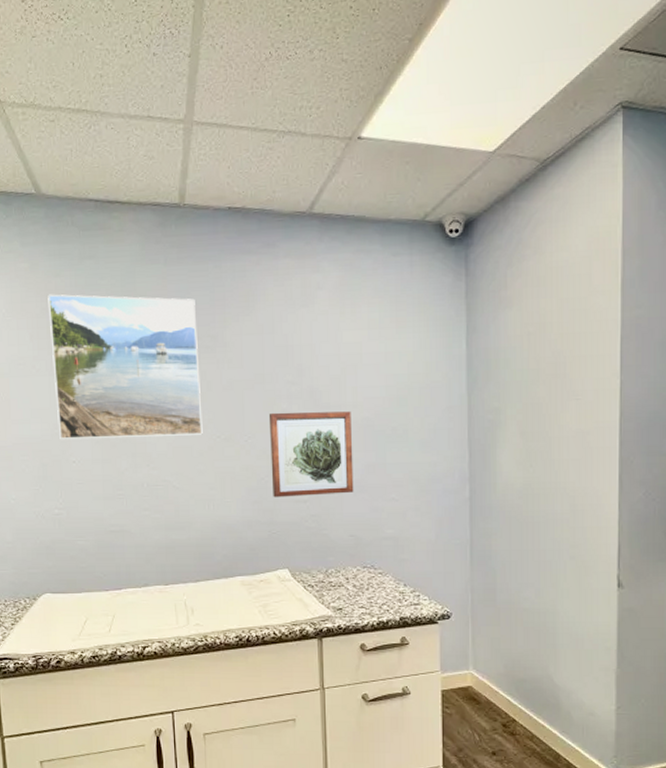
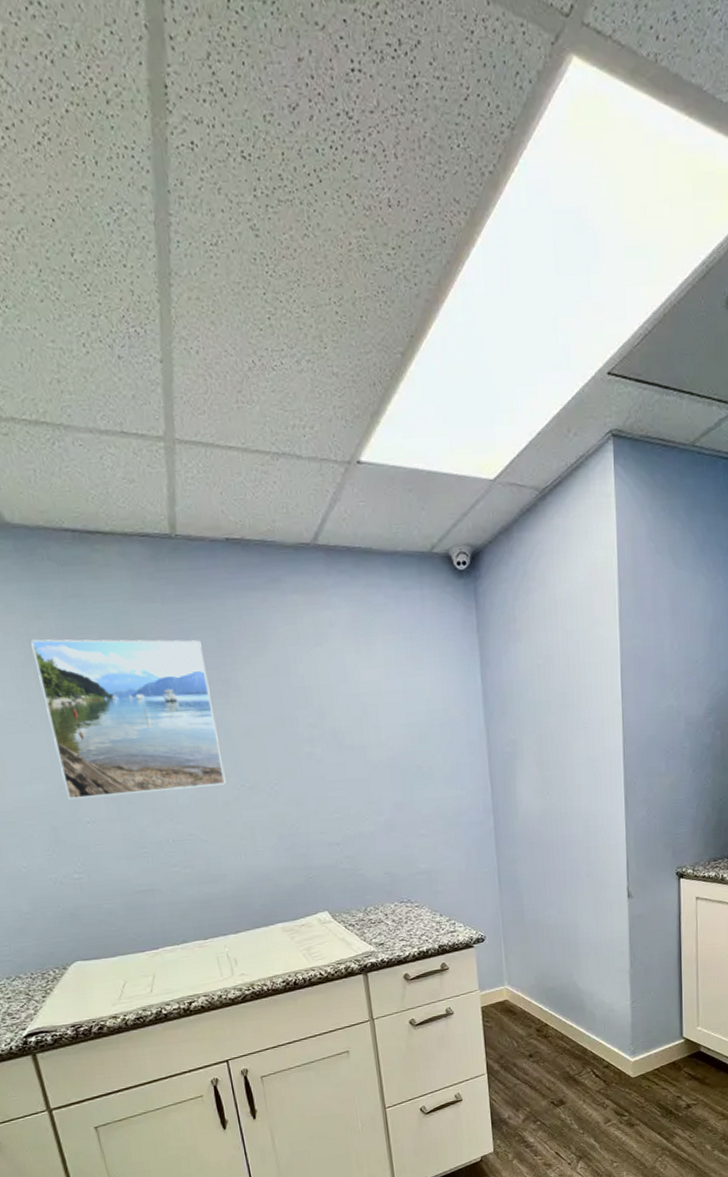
wall art: present [268,411,354,498] -> none [292,751,385,843]

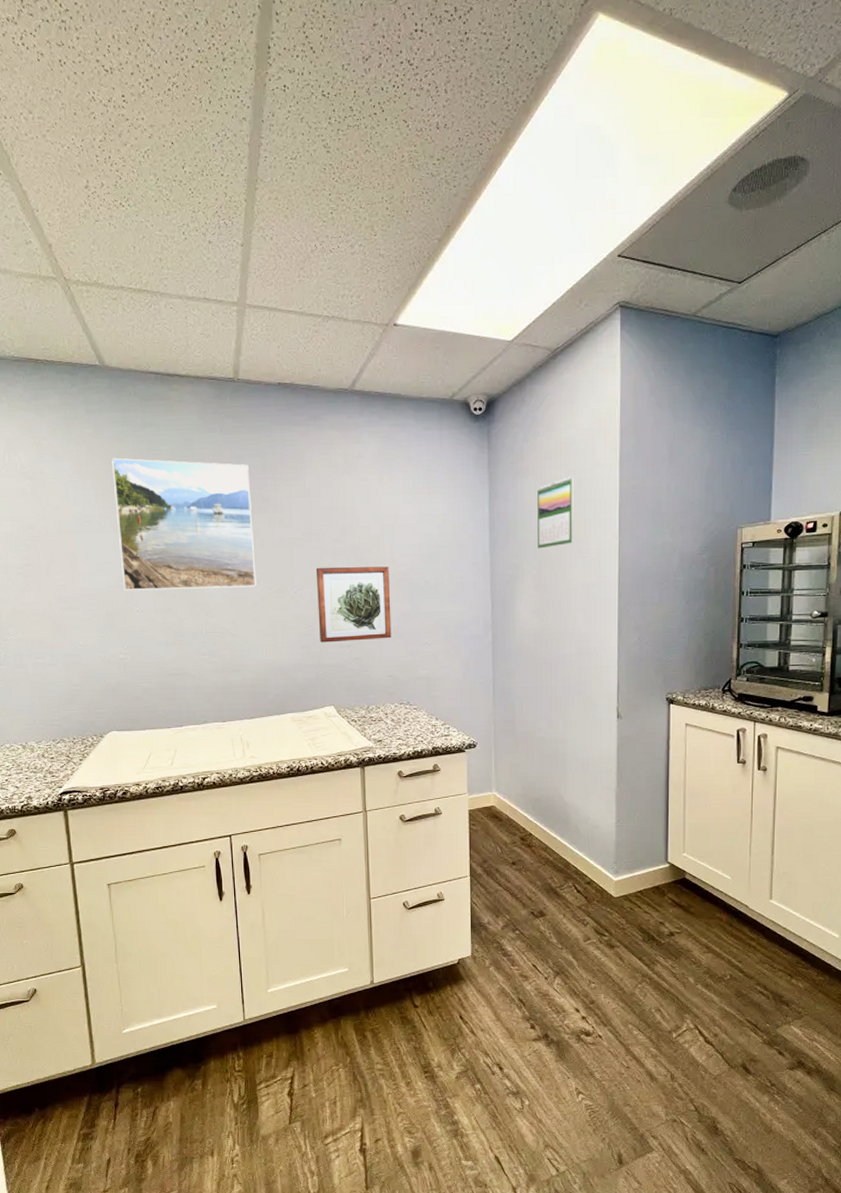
wall art: none [292,751,385,843] -> present [315,566,392,643]
calendar: none [533,638,575,721] -> present [537,477,574,549]

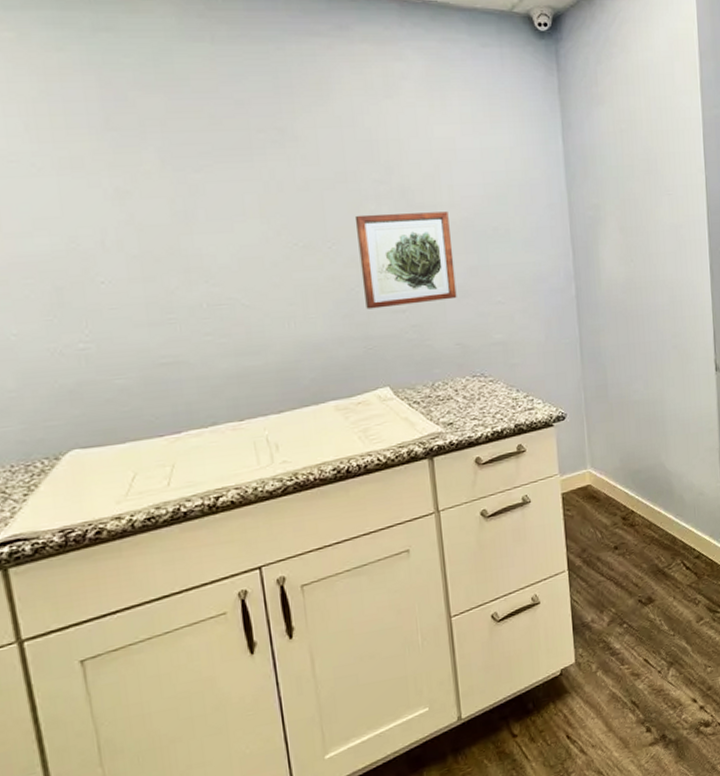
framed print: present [112,458,256,591] -> none [47,73,276,256]
calendar: present [537,477,574,549] -> none [615,105,658,186]

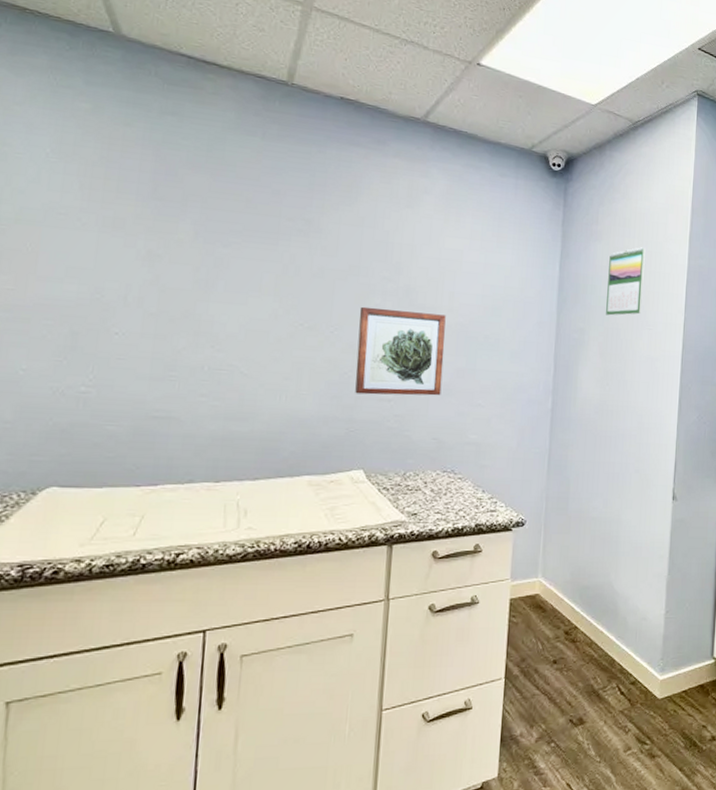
calendar: none [615,105,658,186] -> present [606,247,645,316]

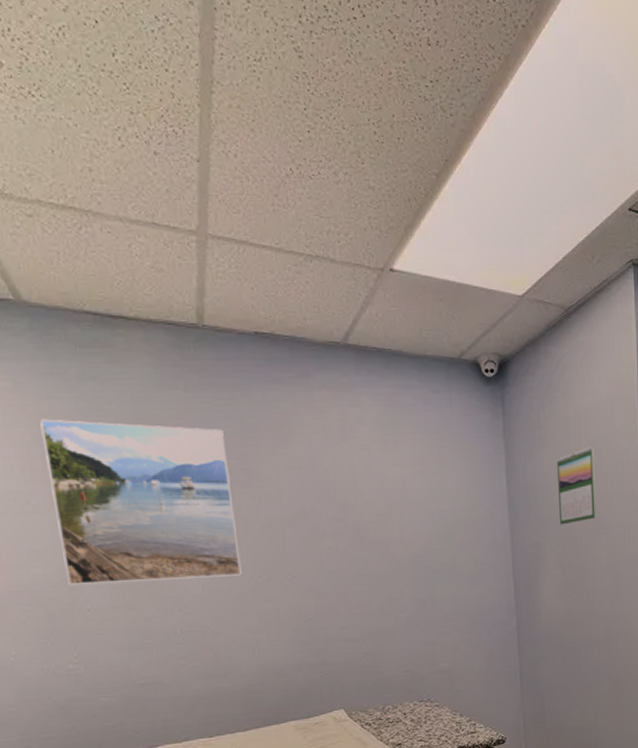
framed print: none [101,142,292,320] -> present [40,419,242,586]
wall art: present [355,306,446,396] -> none [313,548,406,638]

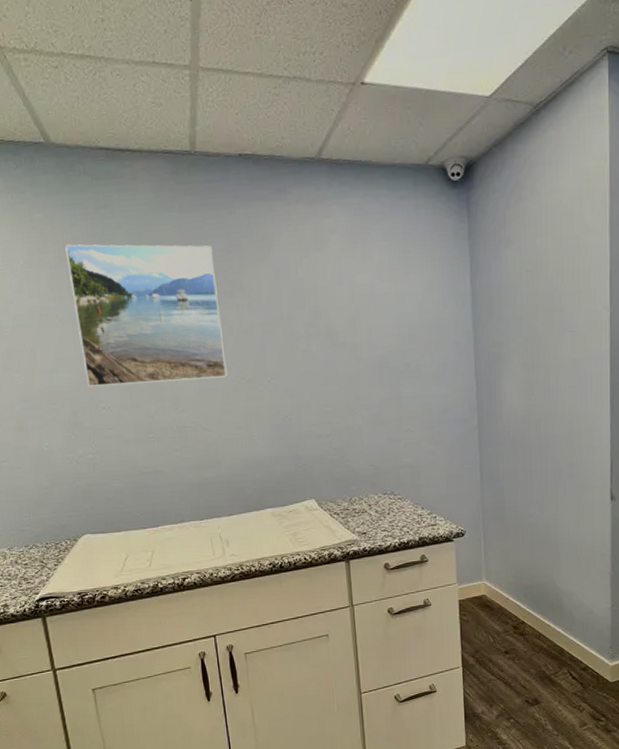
calendar: present [557,447,597,525] -> none [522,245,562,324]

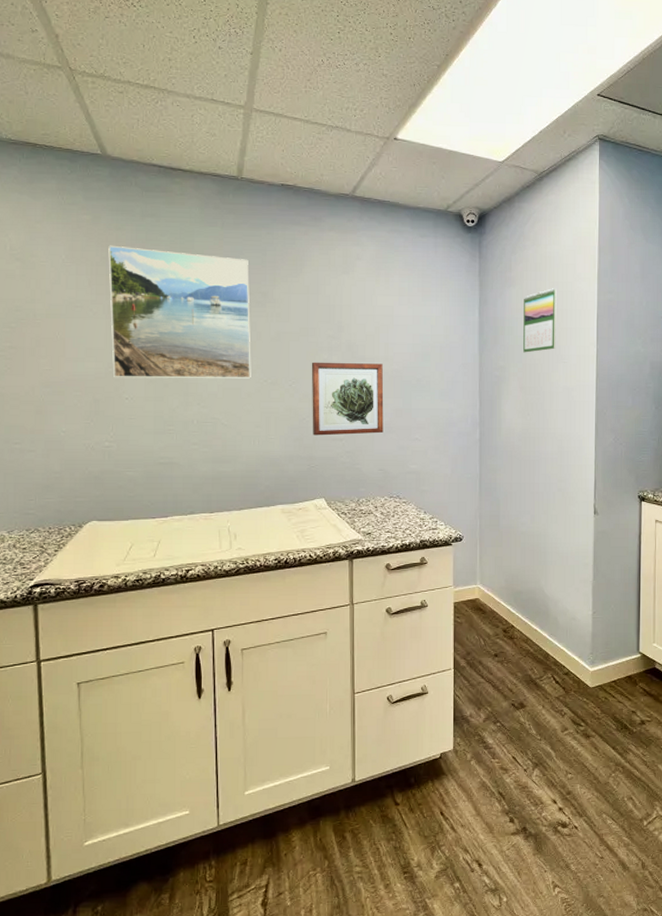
wall art: none [289,350,372,434] -> present [311,362,384,436]
calendar: none [522,245,562,324] -> present [523,288,557,353]

